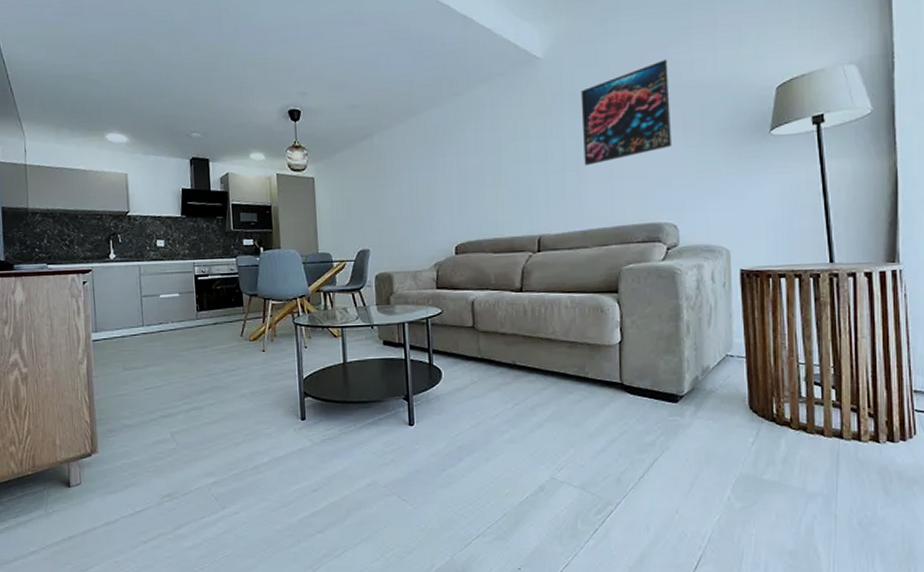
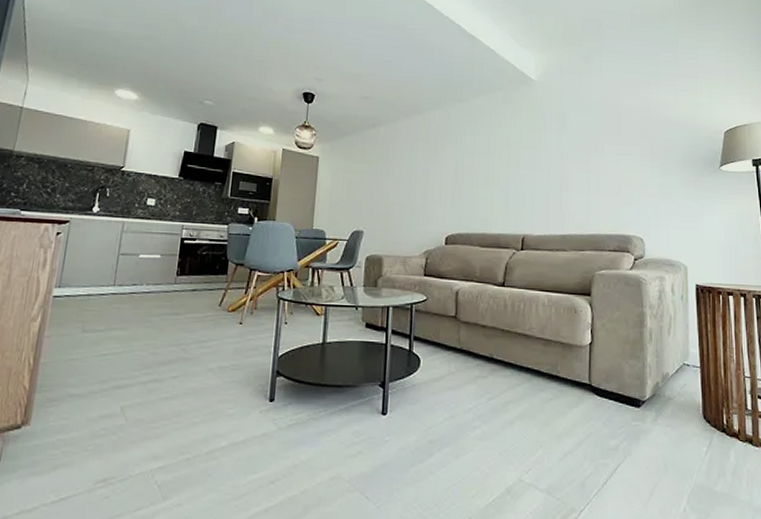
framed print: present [580,59,673,166] -> none [566,96,641,177]

